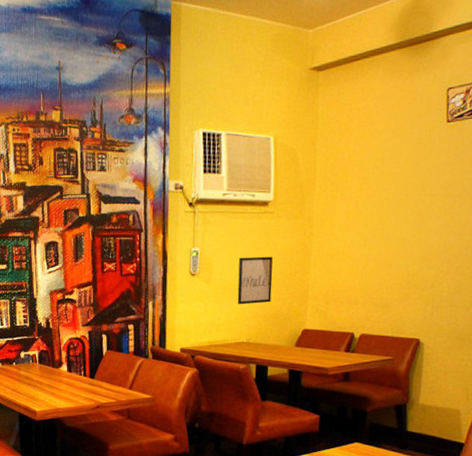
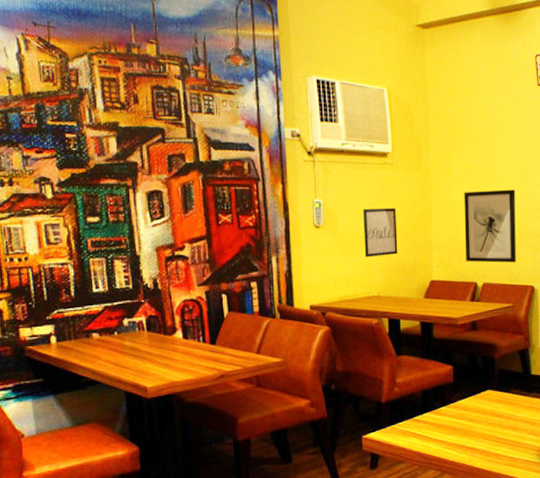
wall art: none [343,236,408,314] -> present [464,189,516,263]

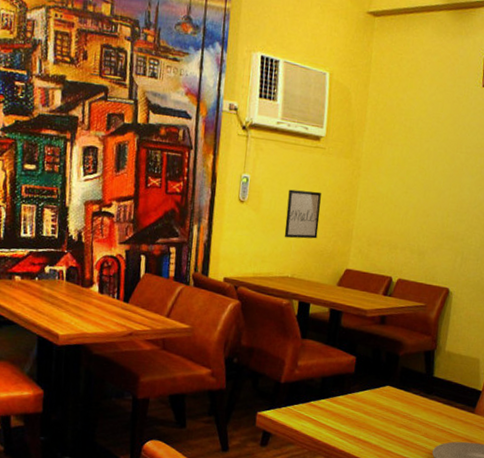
wall art: present [464,189,516,263] -> none [384,185,444,263]

